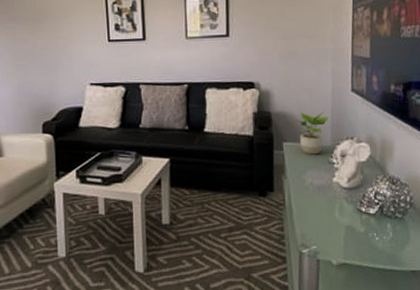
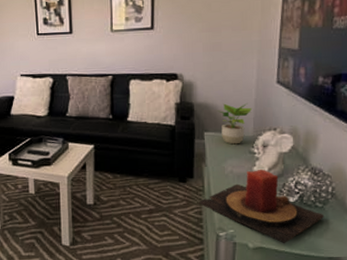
candle: none [279,179,404,259] -> present [198,169,324,244]

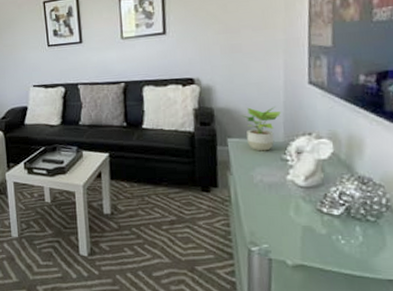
candle: present [198,169,324,244] -> none [225,177,378,263]

